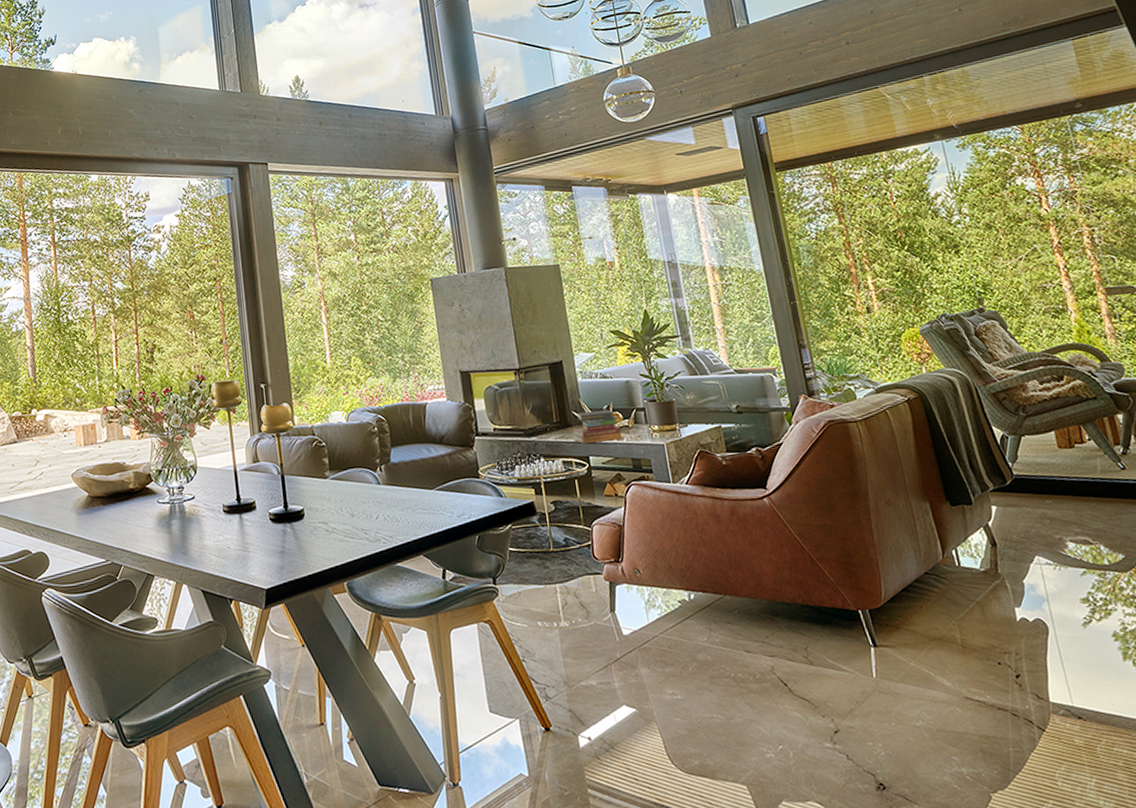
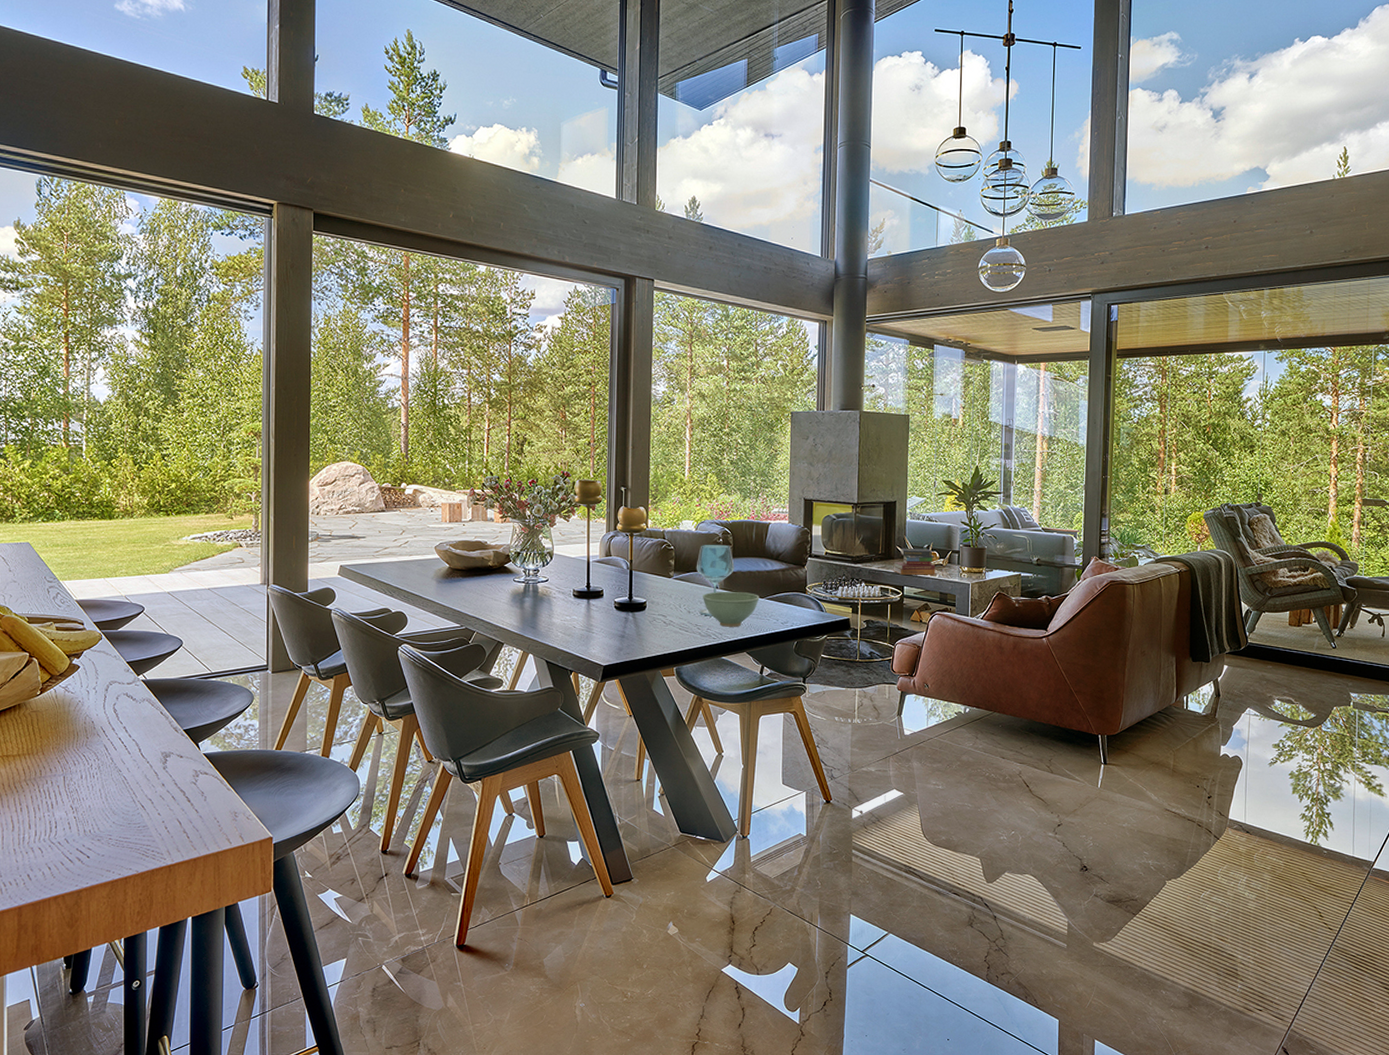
wine glass: none [352,433,395,518] -> present [696,544,734,616]
bowl: none [364,485,429,528] -> present [702,592,760,627]

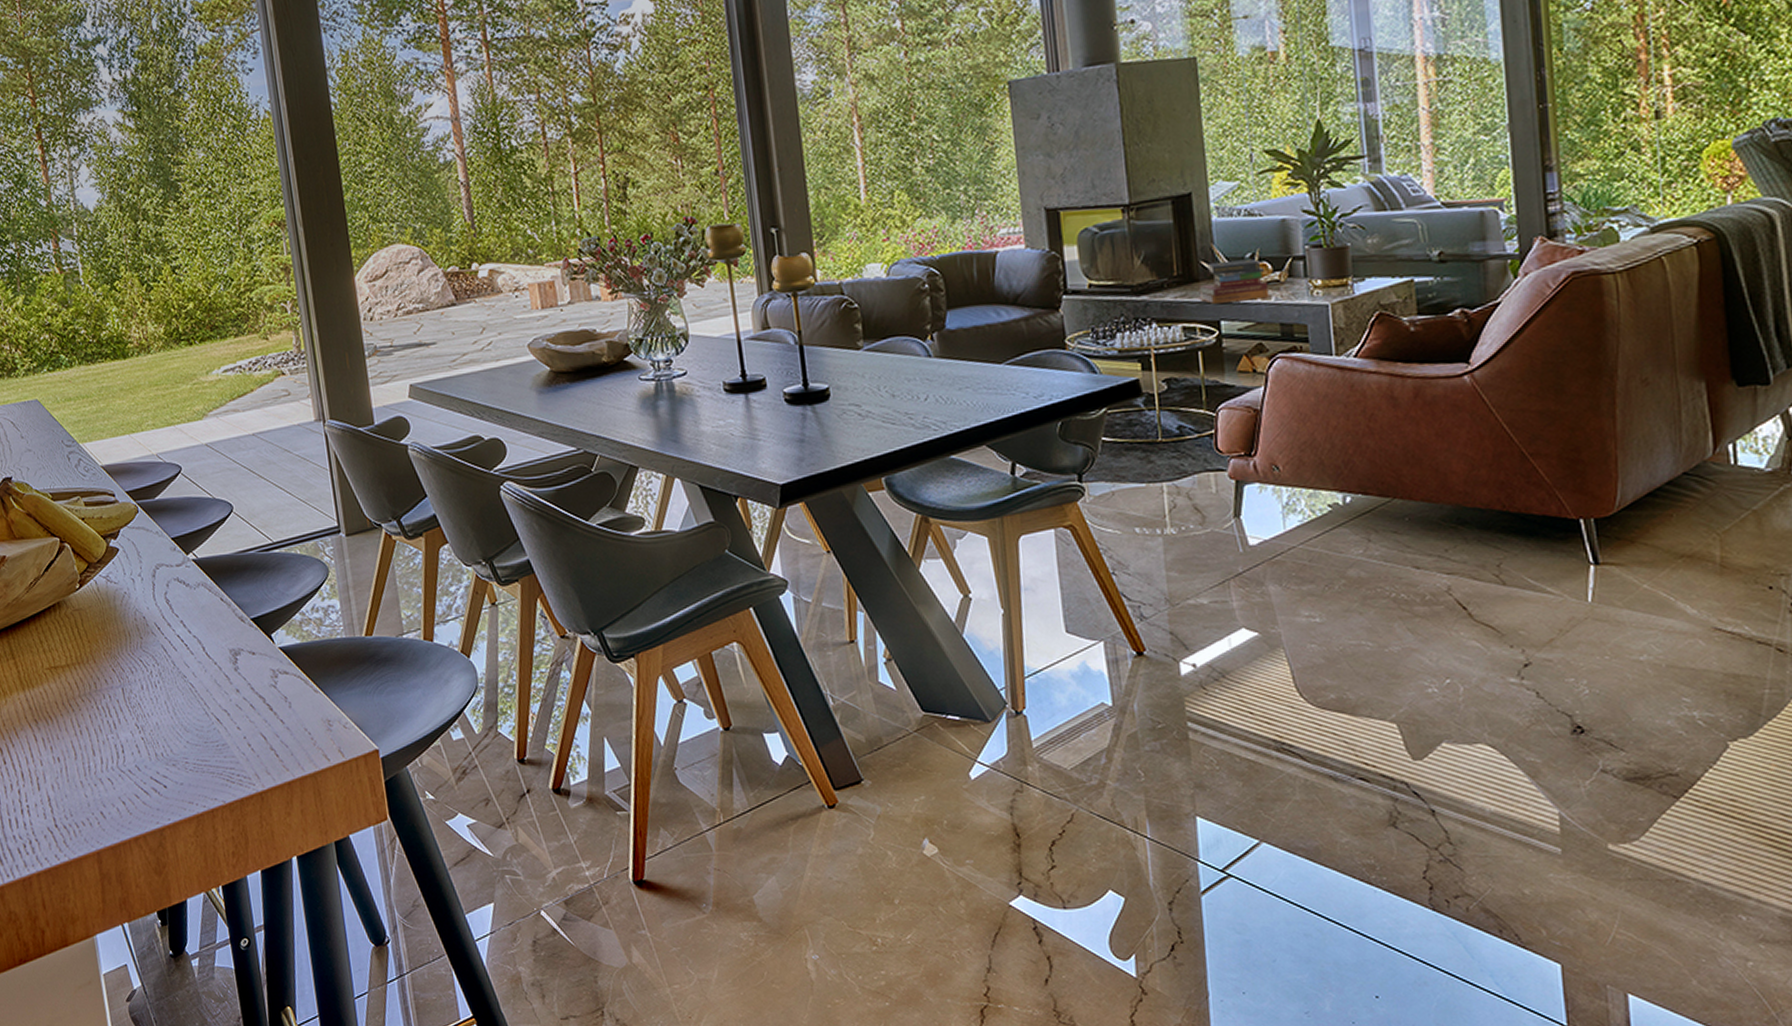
wine glass: present [696,544,734,616] -> none [894,291,952,399]
bowl: present [702,592,760,627] -> none [909,357,996,412]

